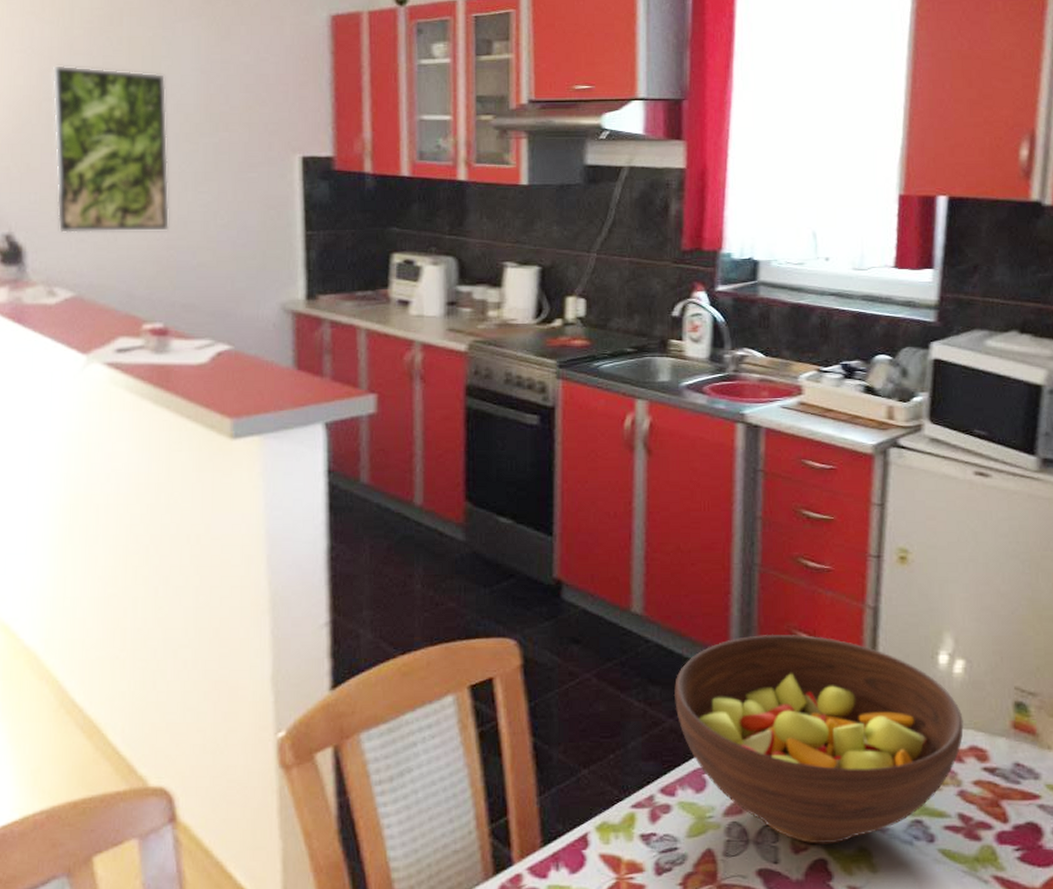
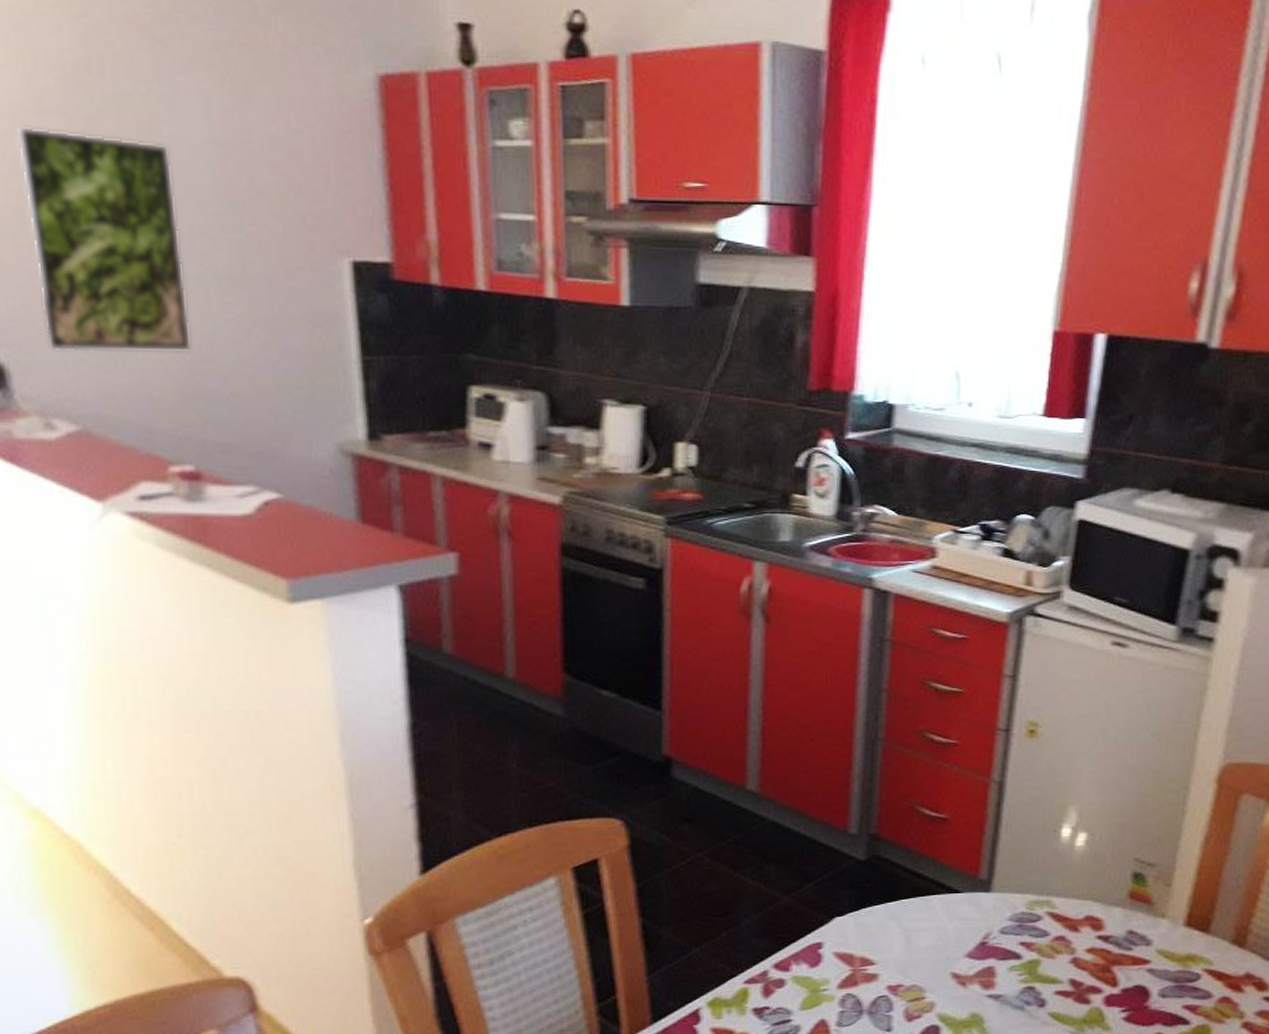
fruit bowl: present [673,634,964,844] -> none [789,810,1082,1012]

